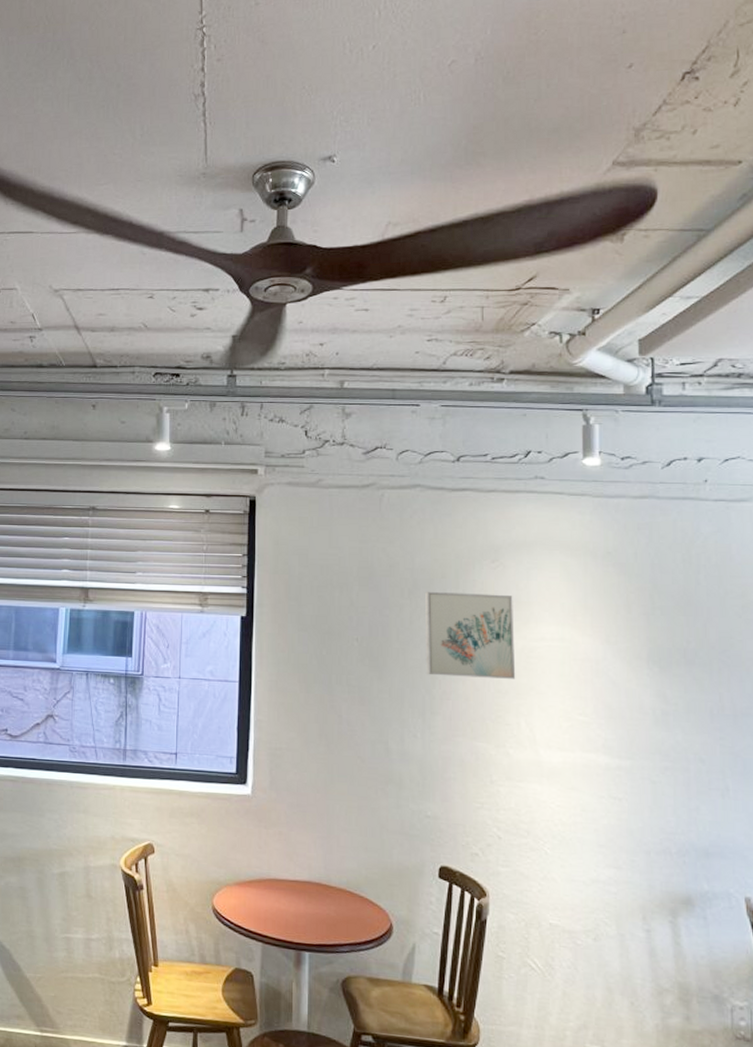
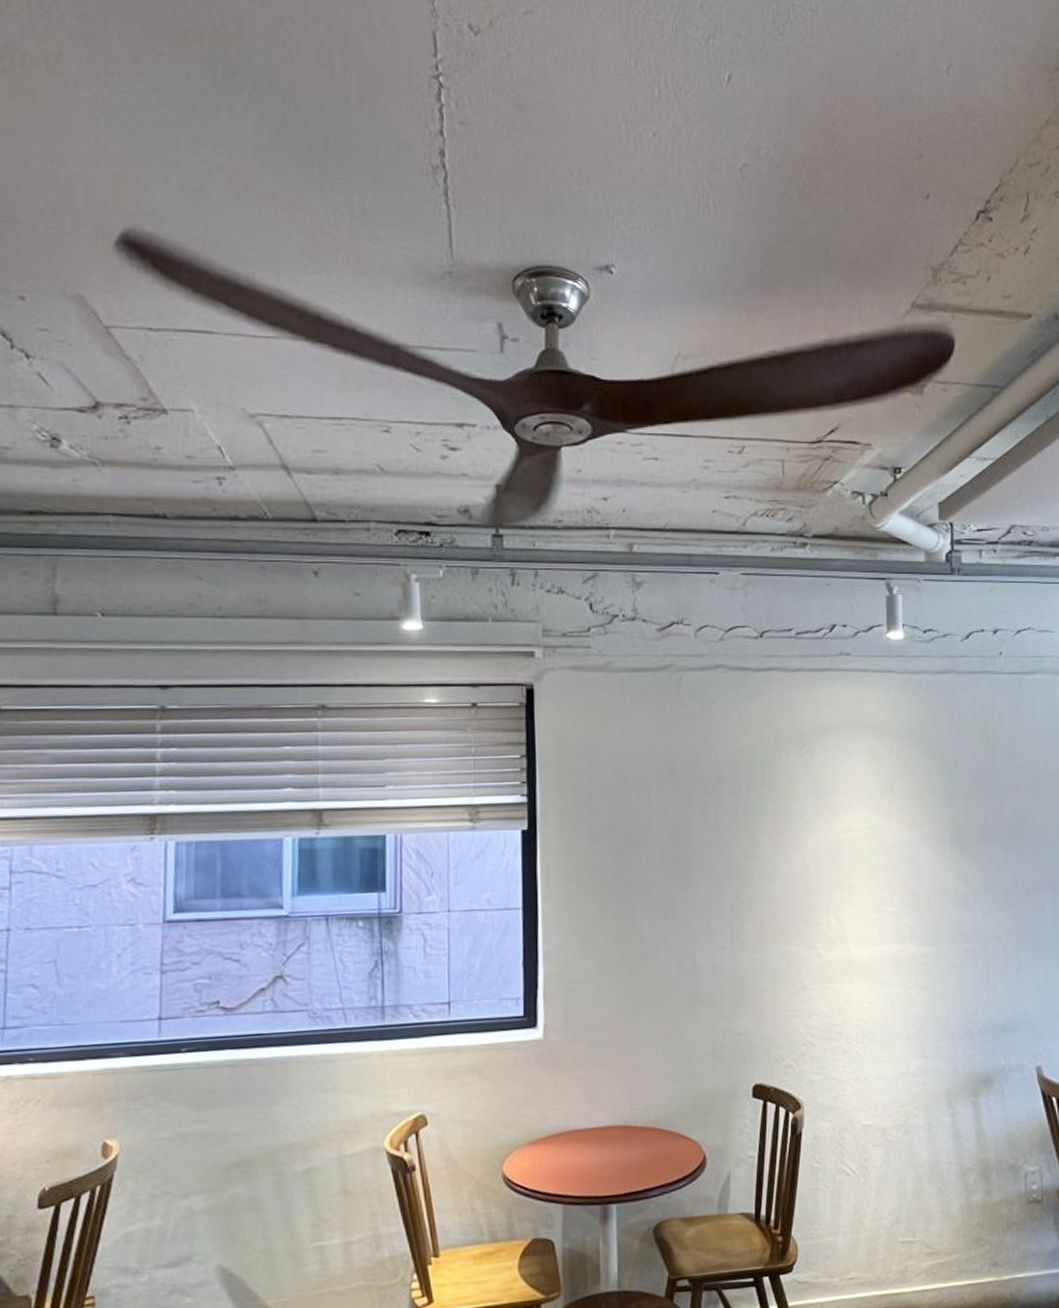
wall art: present [424,591,516,679] -> none [729,783,826,879]

